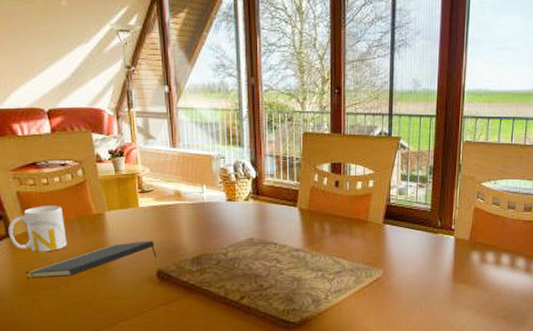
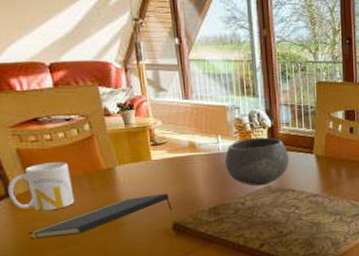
bowl: none [209,188,273,238] -> present [225,137,290,186]

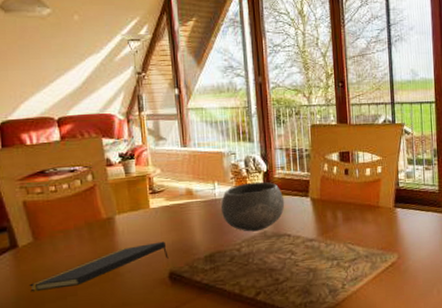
mug: present [8,162,75,211] -> none [13,213,75,263]

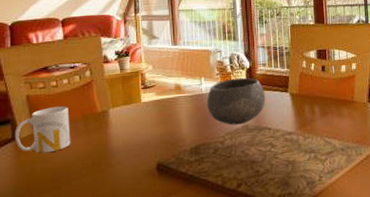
mug: none [13,213,75,263] -> present [15,106,71,154]
notepad: present [30,241,169,292] -> none [28,134,157,182]

